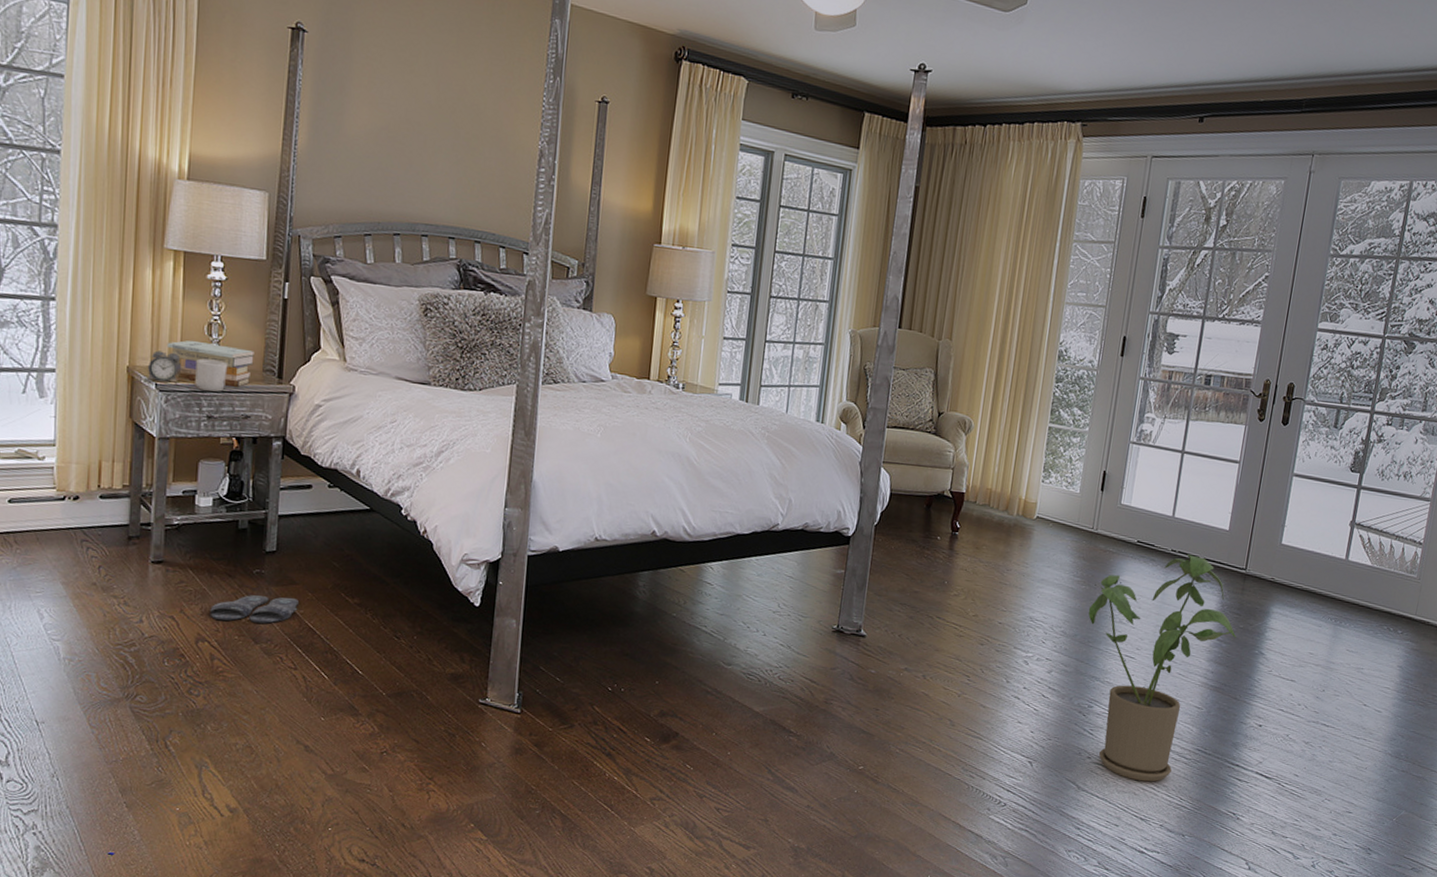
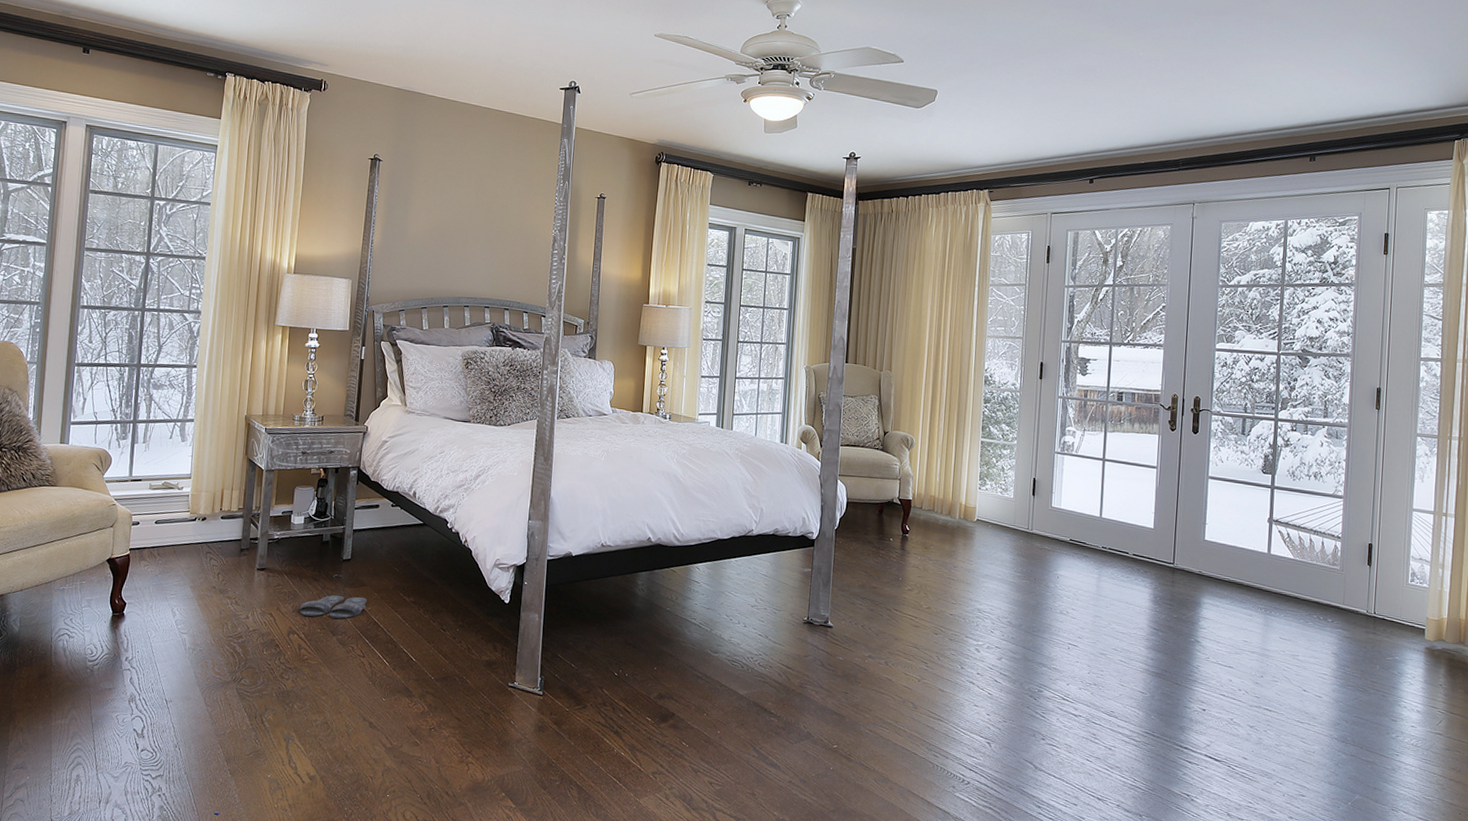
alarm clock: present [146,350,182,385] -> none [259,402,285,428]
books: present [166,340,255,388] -> none [274,393,339,430]
mug: present [195,358,228,392] -> none [294,407,319,433]
house plant: present [1088,554,1237,782] -> none [1030,551,1172,763]

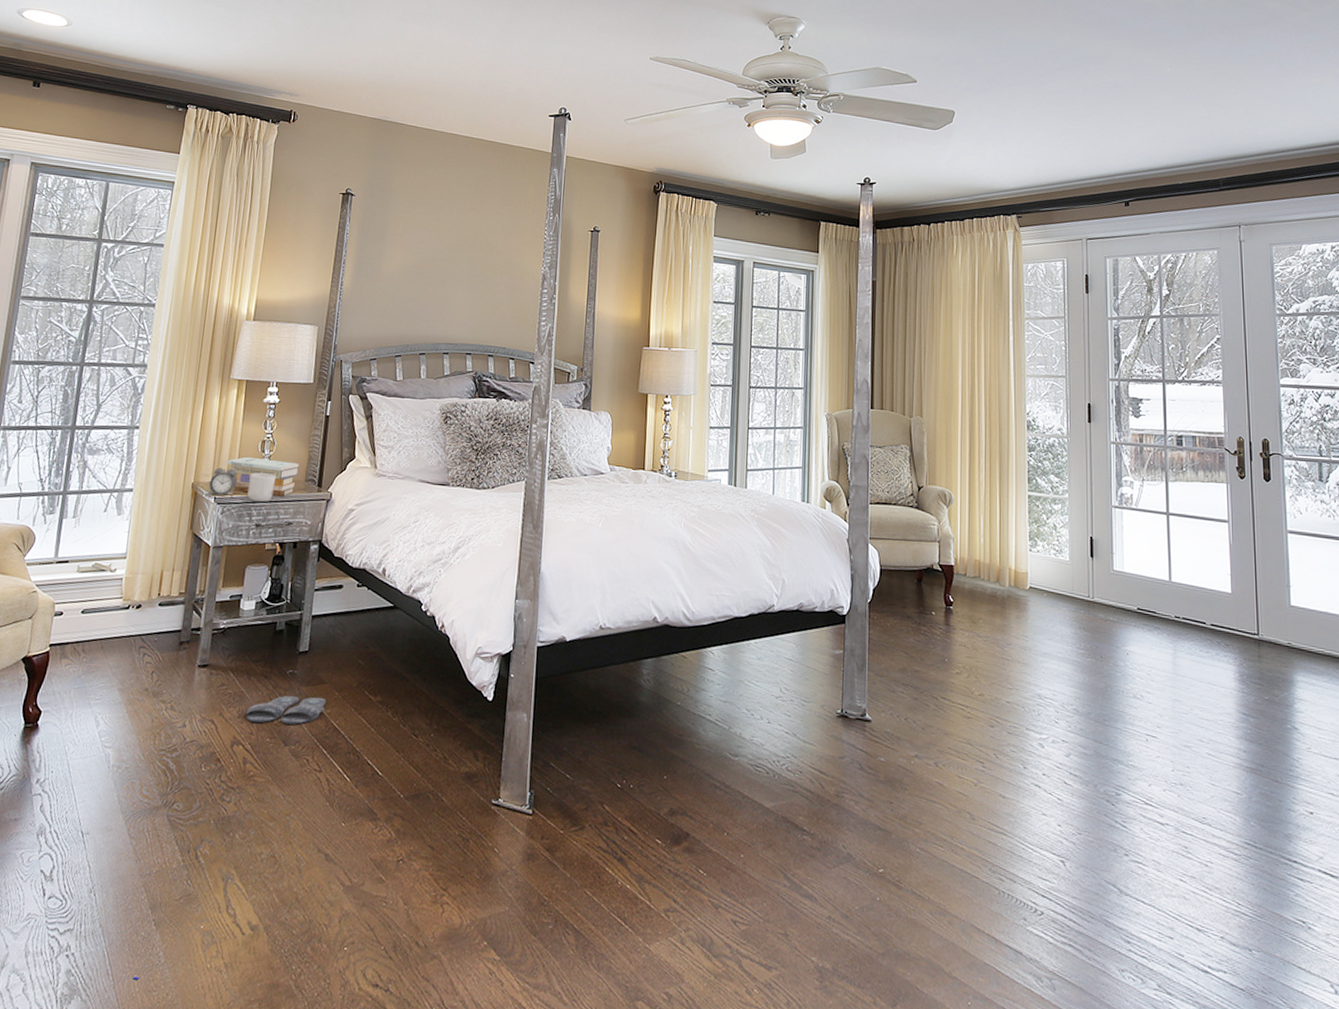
alarm clock: none [259,402,285,428] -> present [207,467,238,497]
books: none [274,393,339,430] -> present [226,456,299,498]
mug: none [294,407,319,433] -> present [247,472,276,502]

